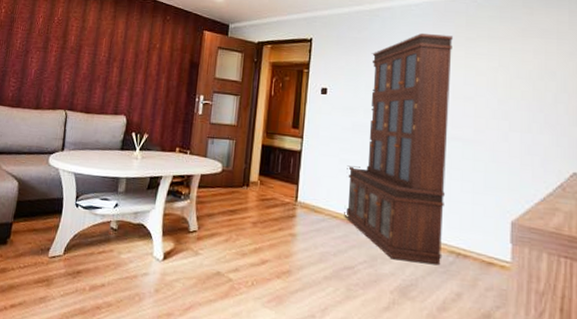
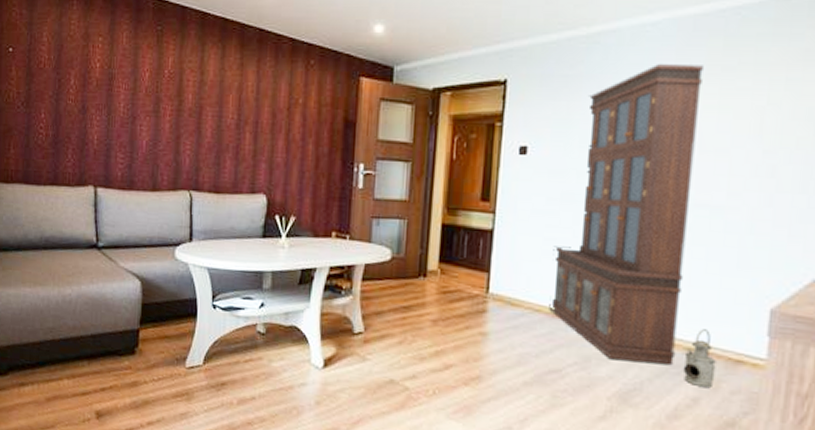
lantern: none [448,236,473,285] -> present [683,329,716,387]

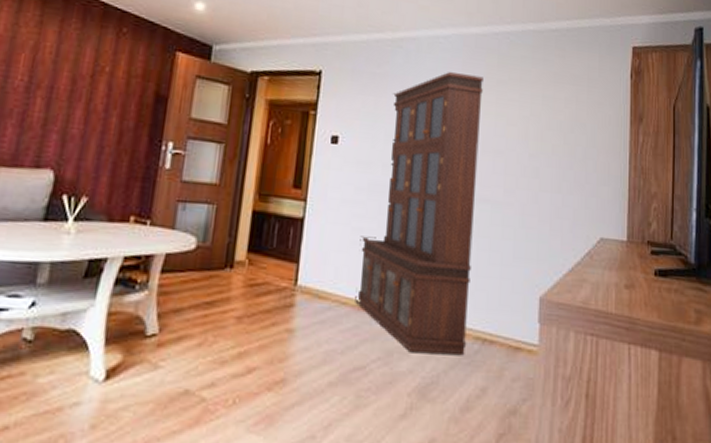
lantern: present [683,329,716,387] -> none [473,318,500,376]

